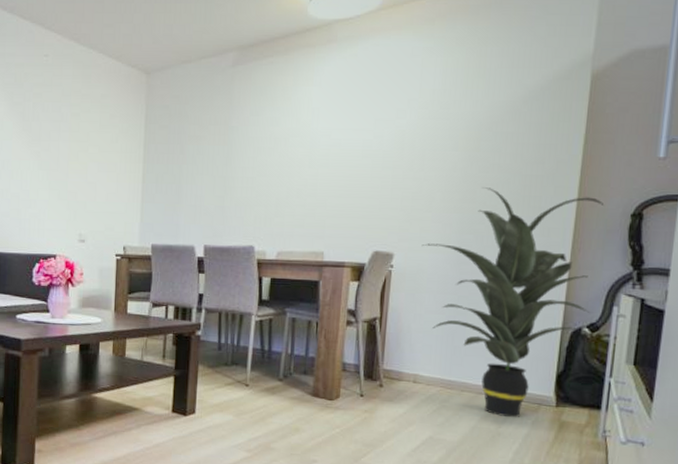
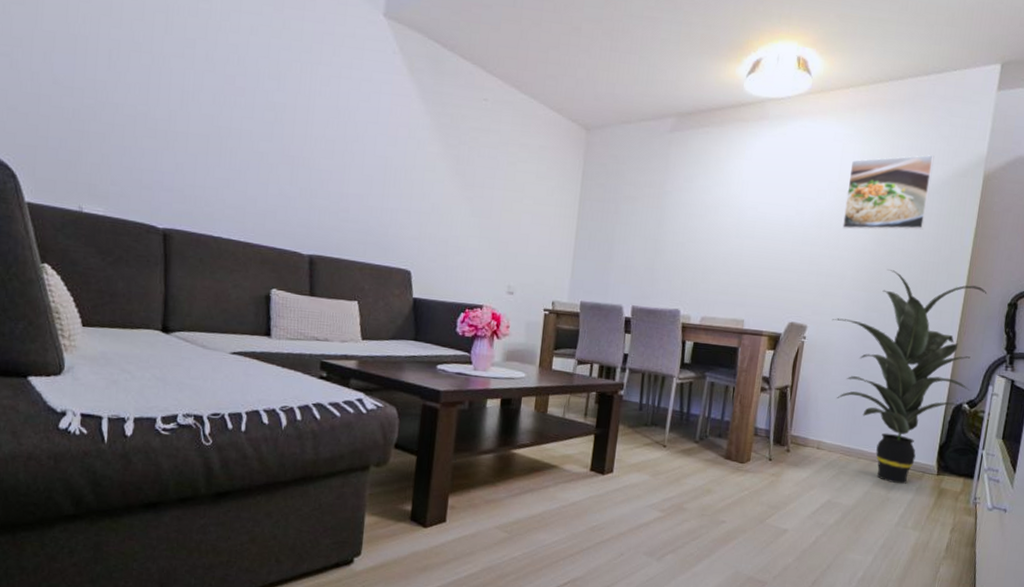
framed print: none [427,59,530,149] -> present [842,155,935,230]

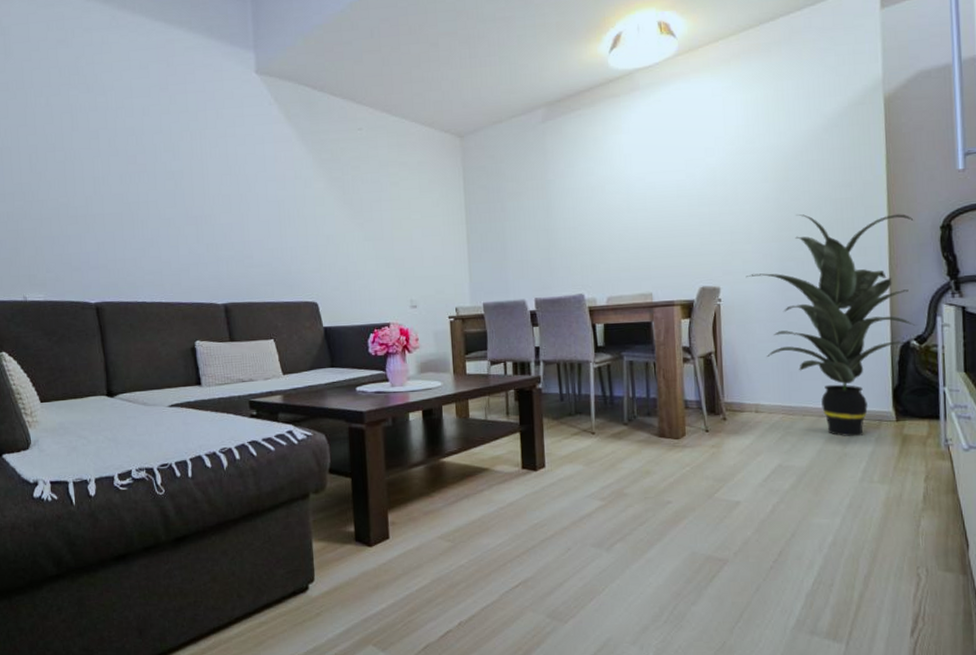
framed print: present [842,155,935,230] -> none [735,89,828,183]

